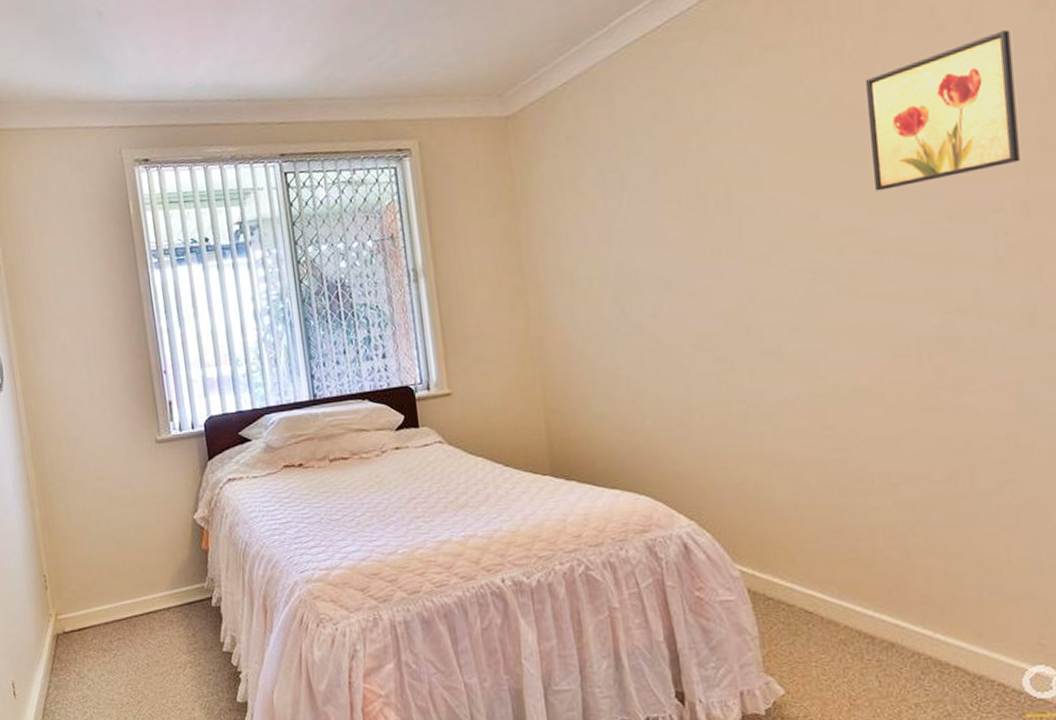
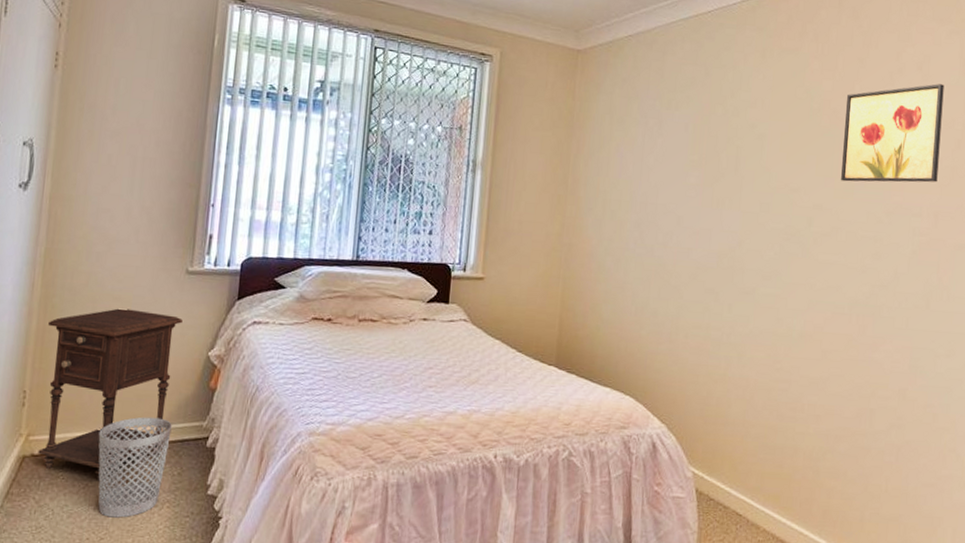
nightstand: none [49,485,174,650] -> present [38,308,183,482]
wastebasket: none [114,584,181,682] -> present [98,416,172,518]

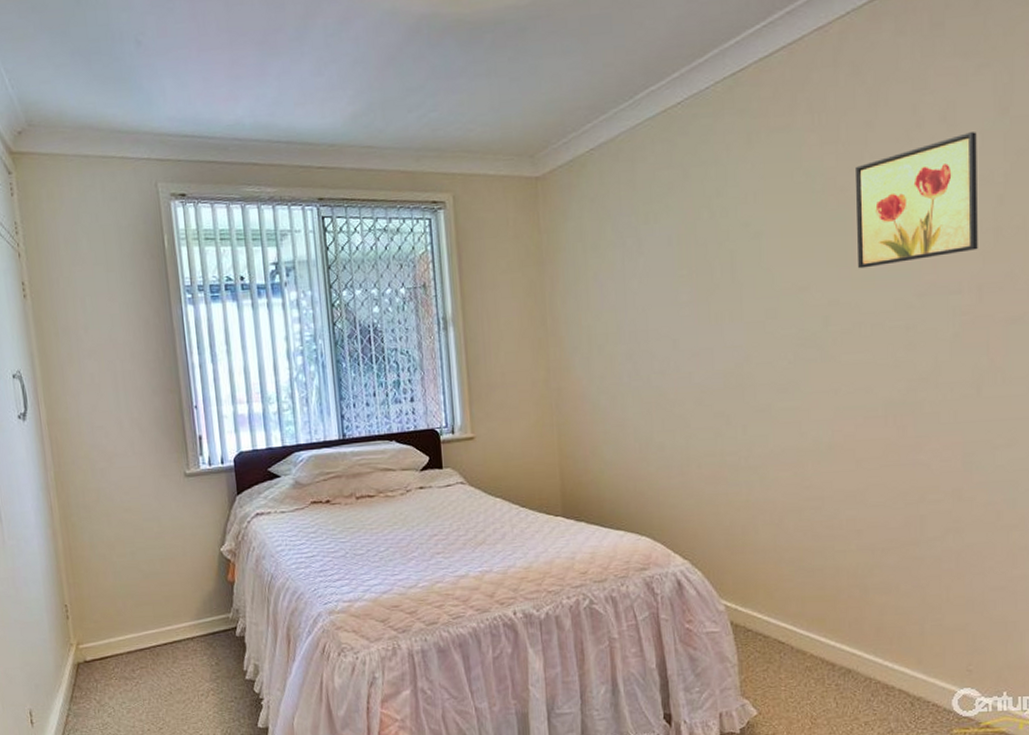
nightstand: present [38,308,183,482] -> none [72,517,199,679]
wastebasket: present [98,416,172,518] -> none [138,614,203,709]

